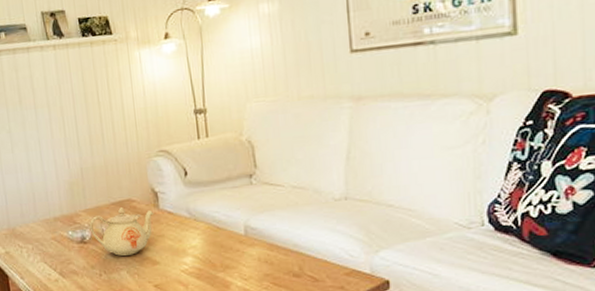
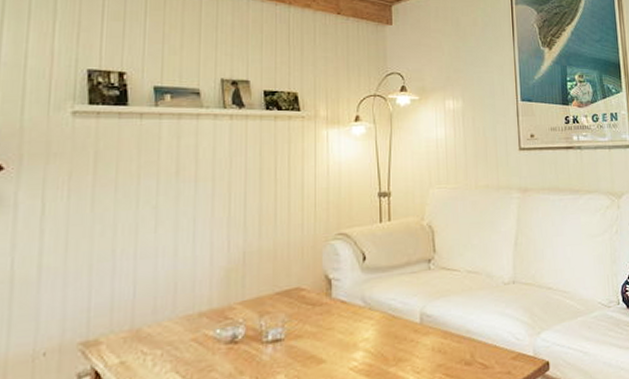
teapot: present [89,207,154,256] -> none [244,297,325,356]

